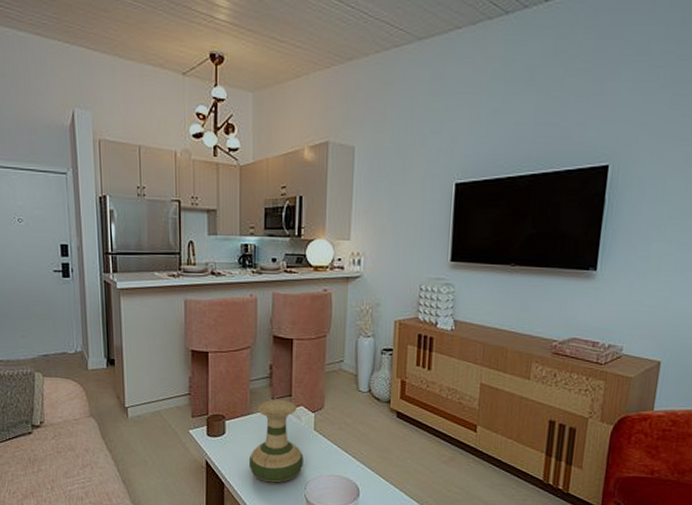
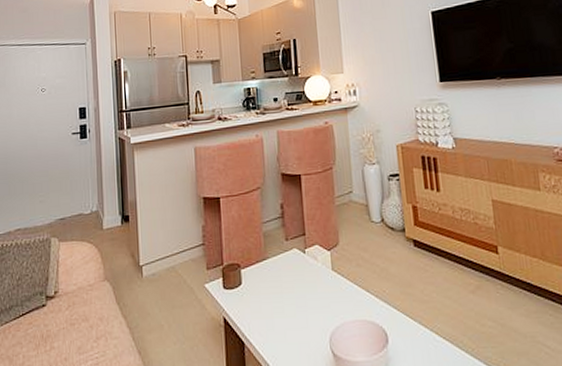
vase: present [250,399,304,483] -> none [269,239,325,336]

